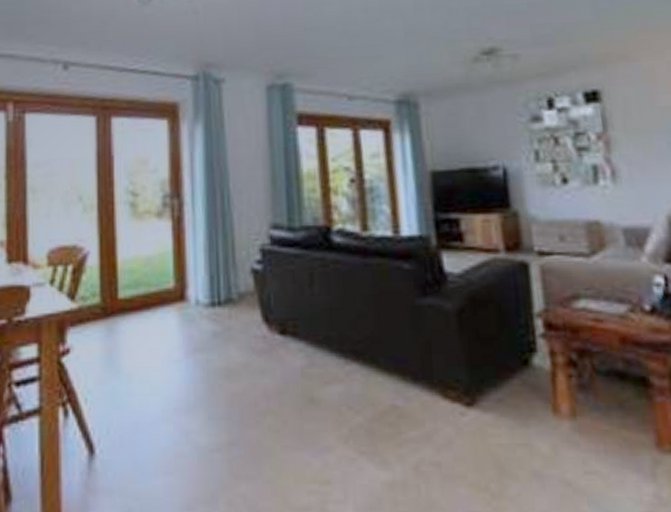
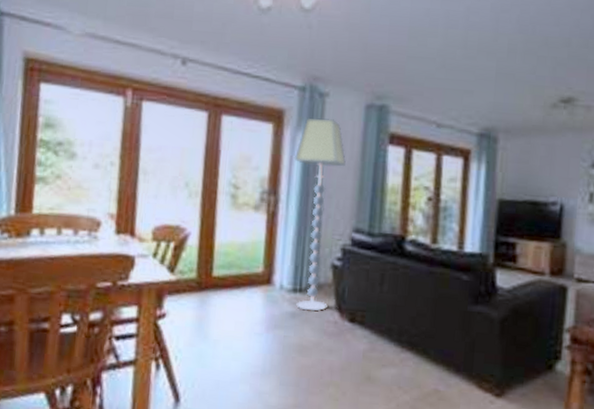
floor lamp: none [194,106,252,327] -> present [294,117,346,312]

